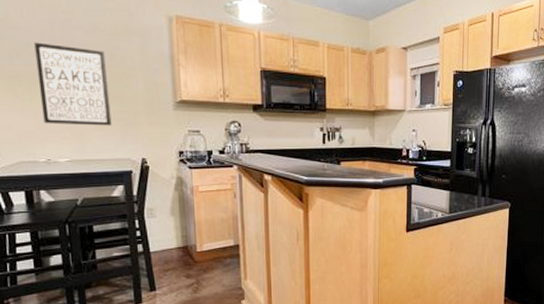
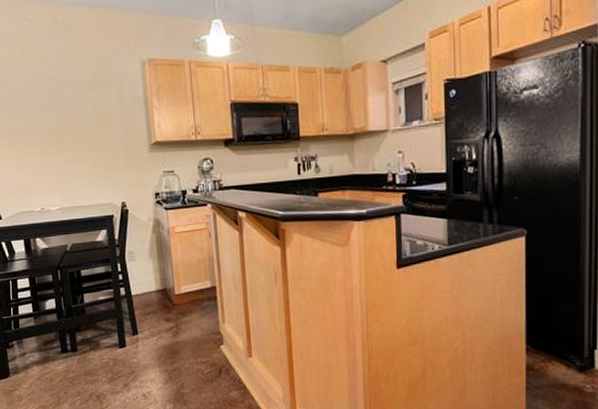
wall art: present [34,42,112,126] -> none [29,100,95,176]

